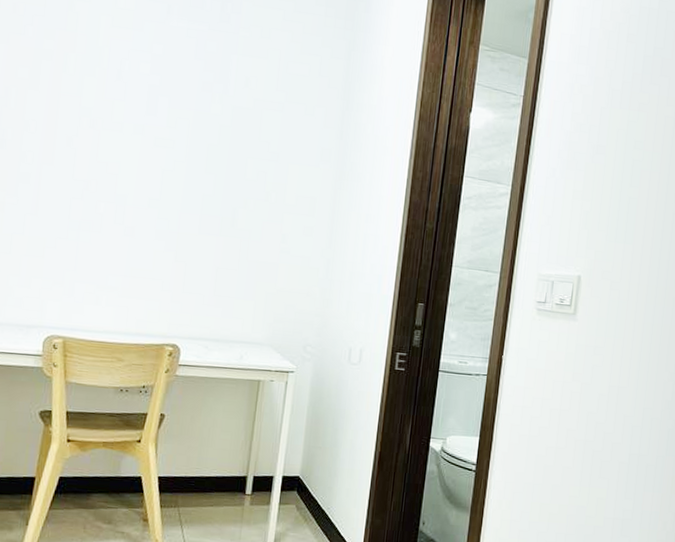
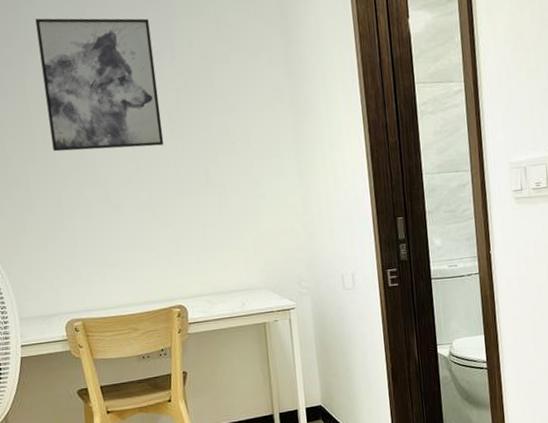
wall art: none [75,19,209,178] -> present [35,18,164,152]

